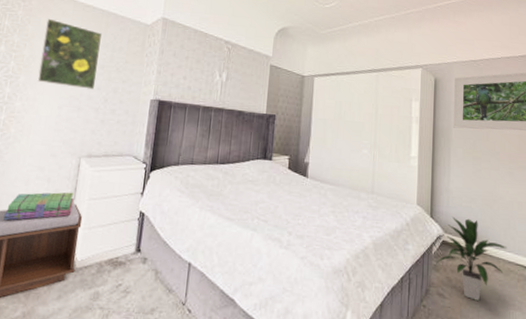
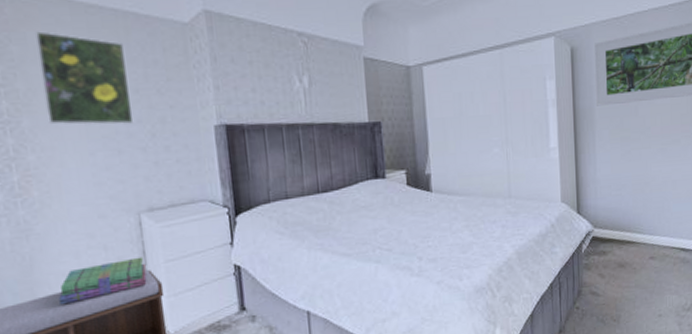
indoor plant: present [436,217,507,301] -> none [587,208,662,293]

